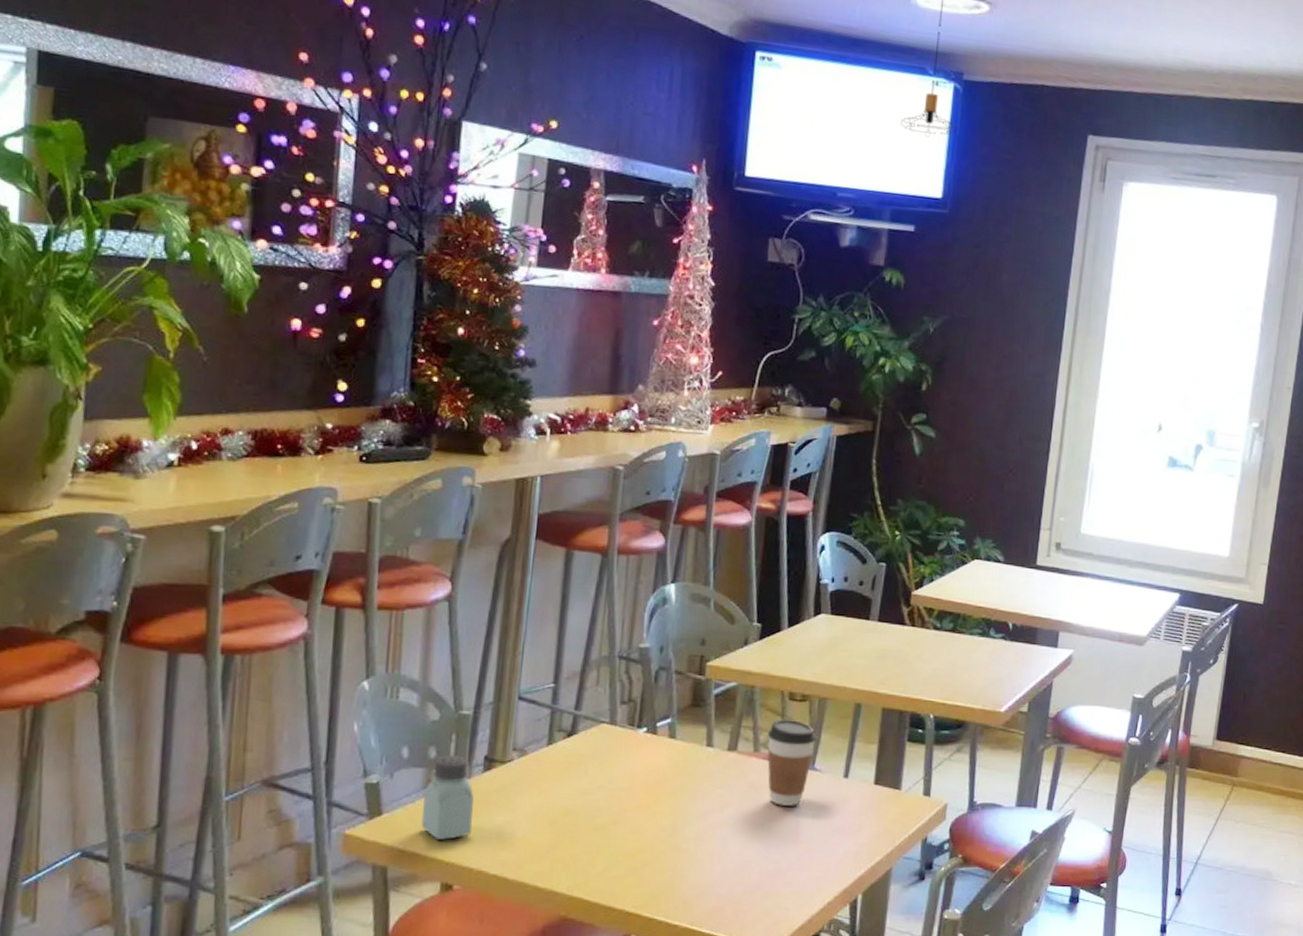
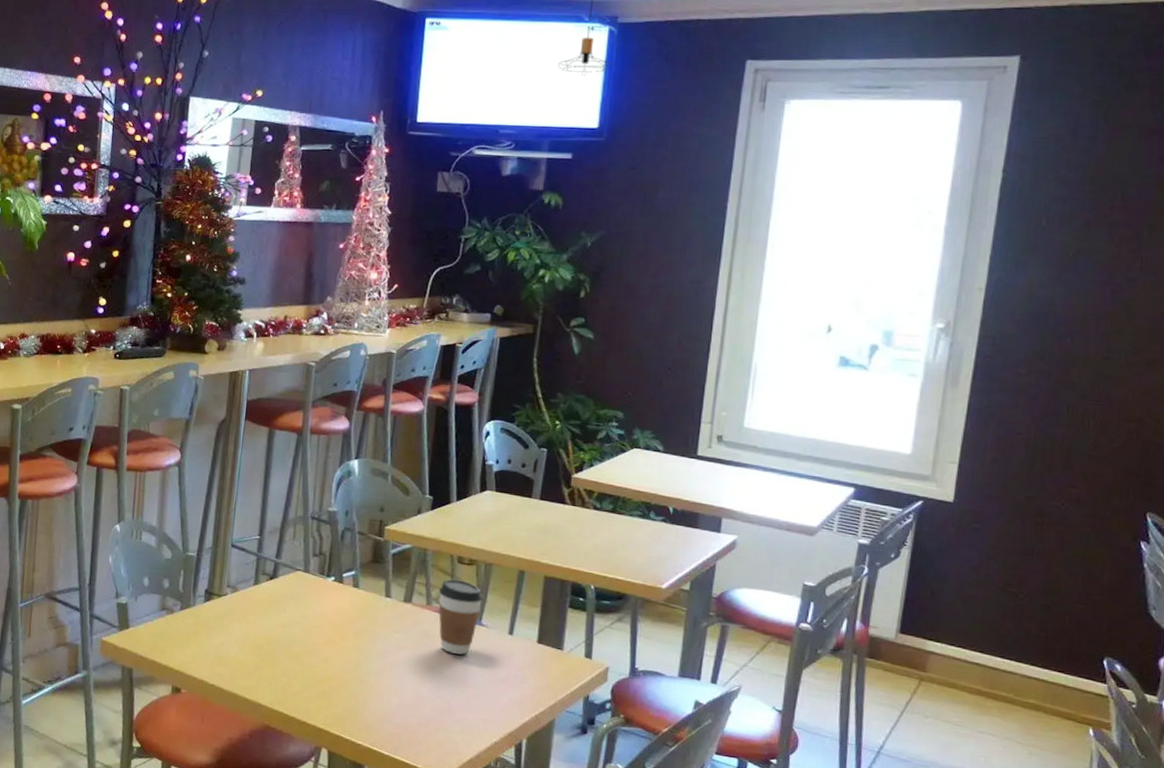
saltshaker: present [422,755,474,840] -> none [158,586,197,653]

